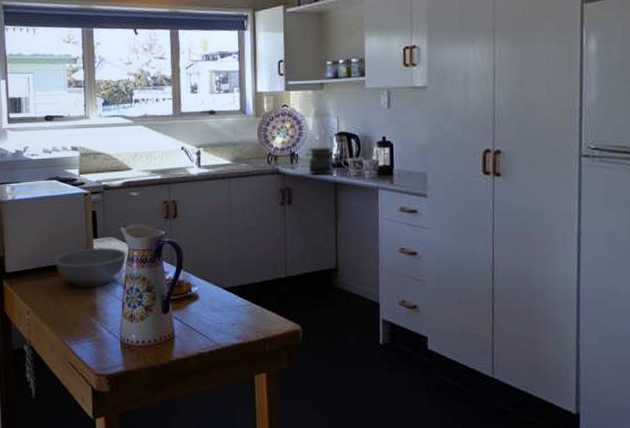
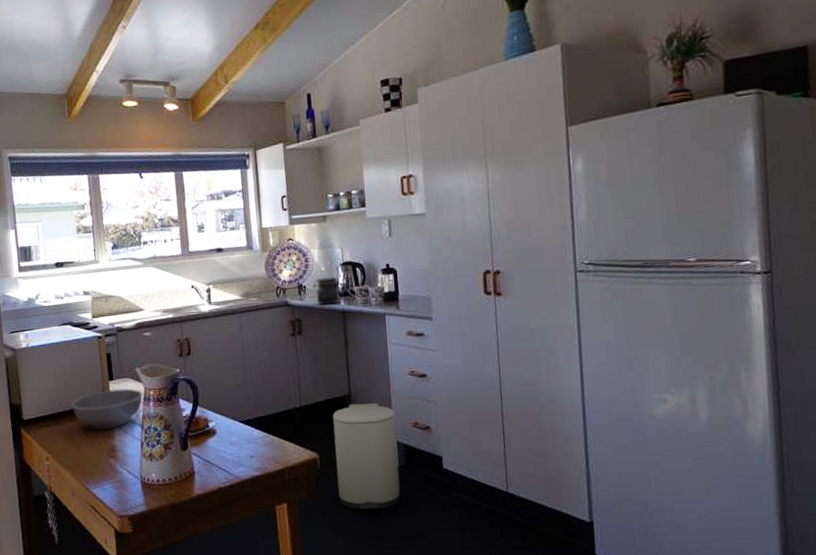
pedal bin: none [317,278,383,386] -> present [332,403,401,510]

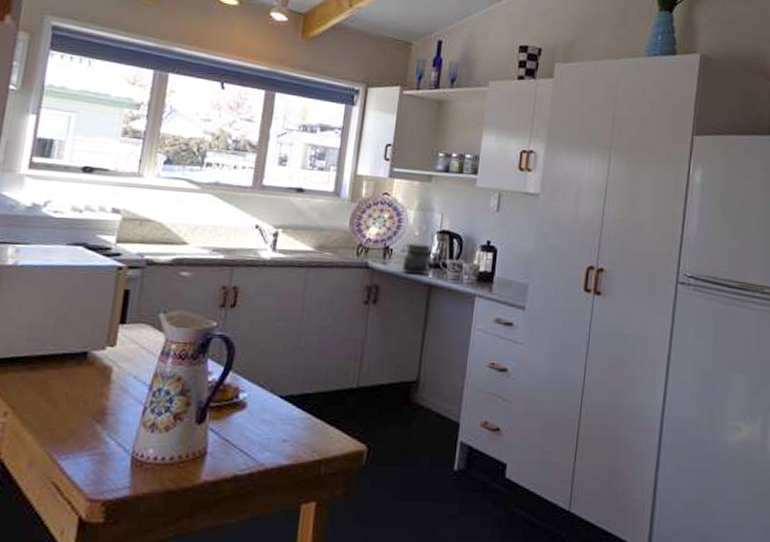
bowl: present [71,388,143,431] -> none [58,335,161,386]
pedal bin: present [332,403,401,510] -> none [380,392,465,520]

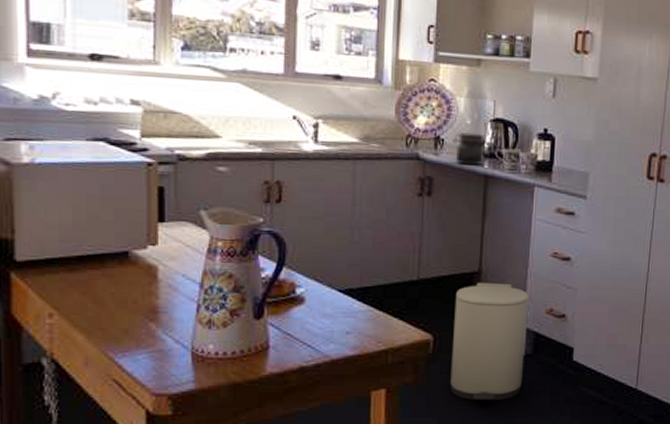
pedal bin: none [380,392,465,520] -> present [450,282,529,401]

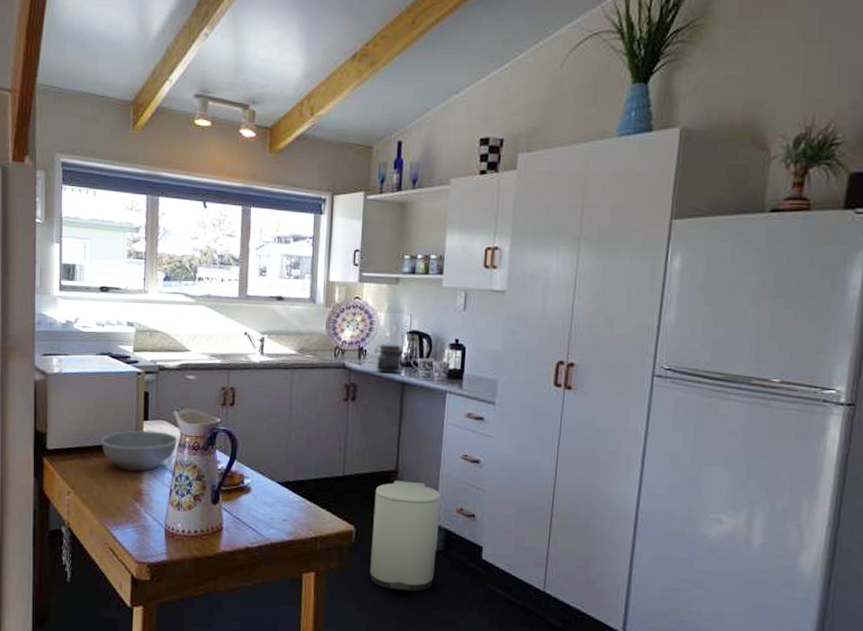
bowl: none [95,234,207,285] -> present [100,430,178,472]

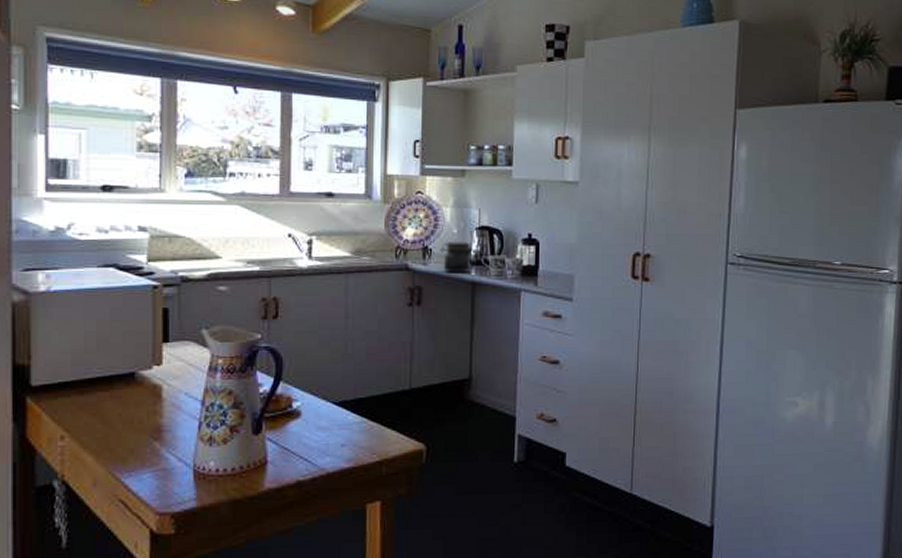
bowl: present [100,430,178,472] -> none [105,354,208,405]
pedal bin: present [370,480,441,592] -> none [444,389,519,511]

